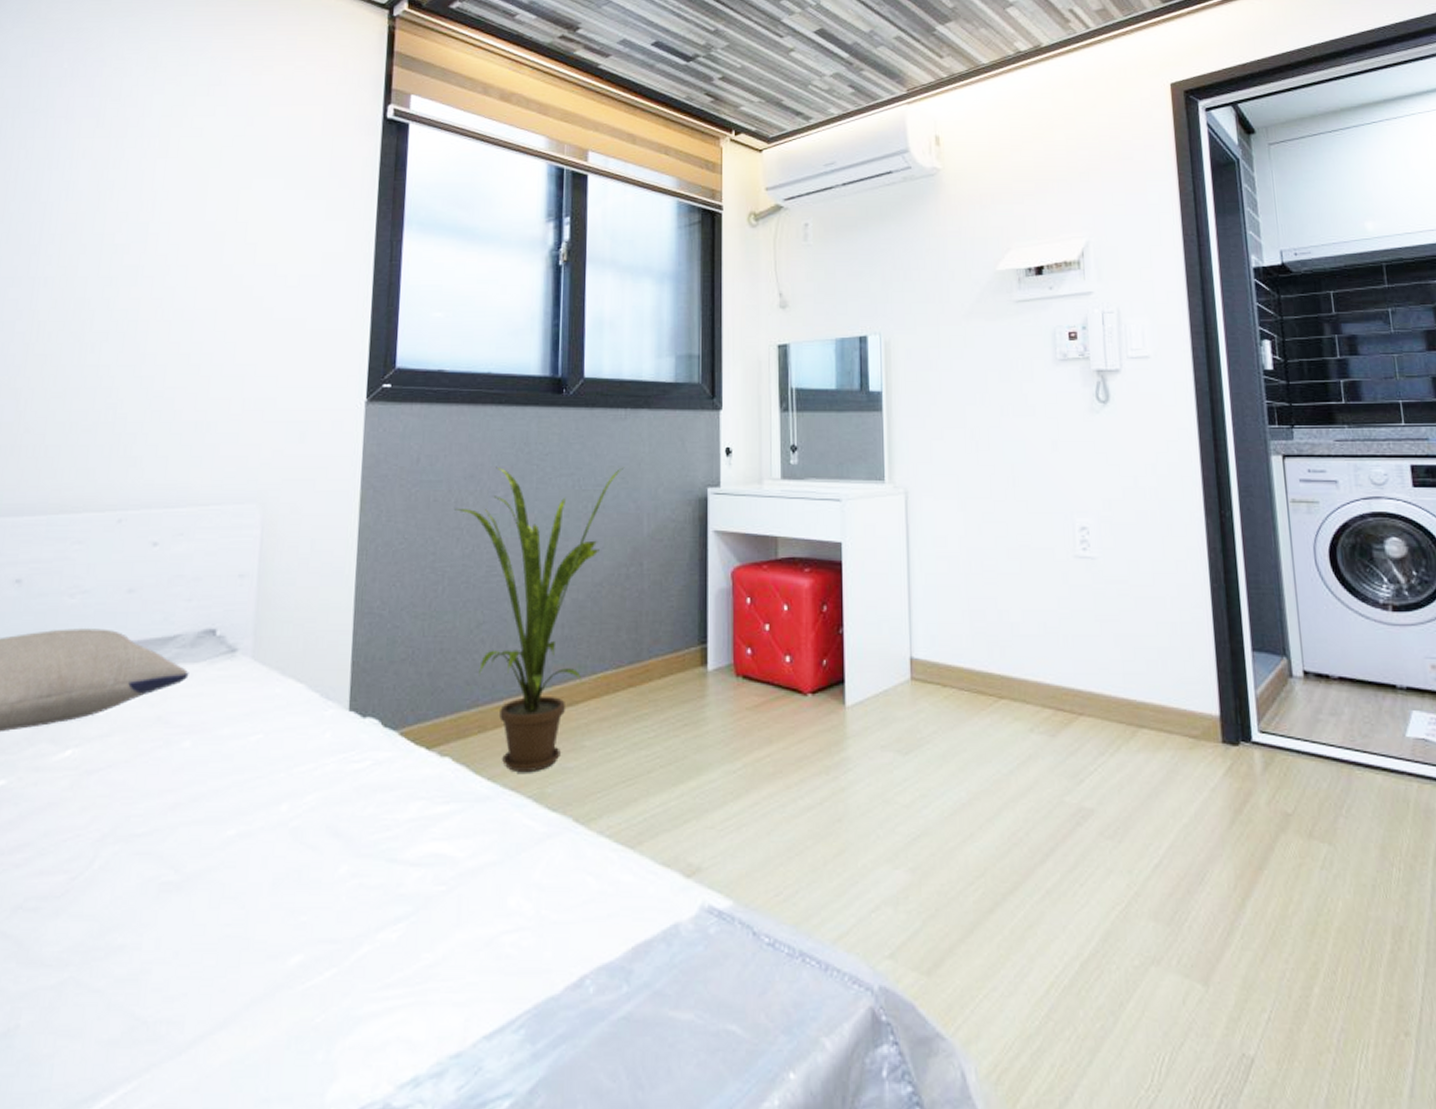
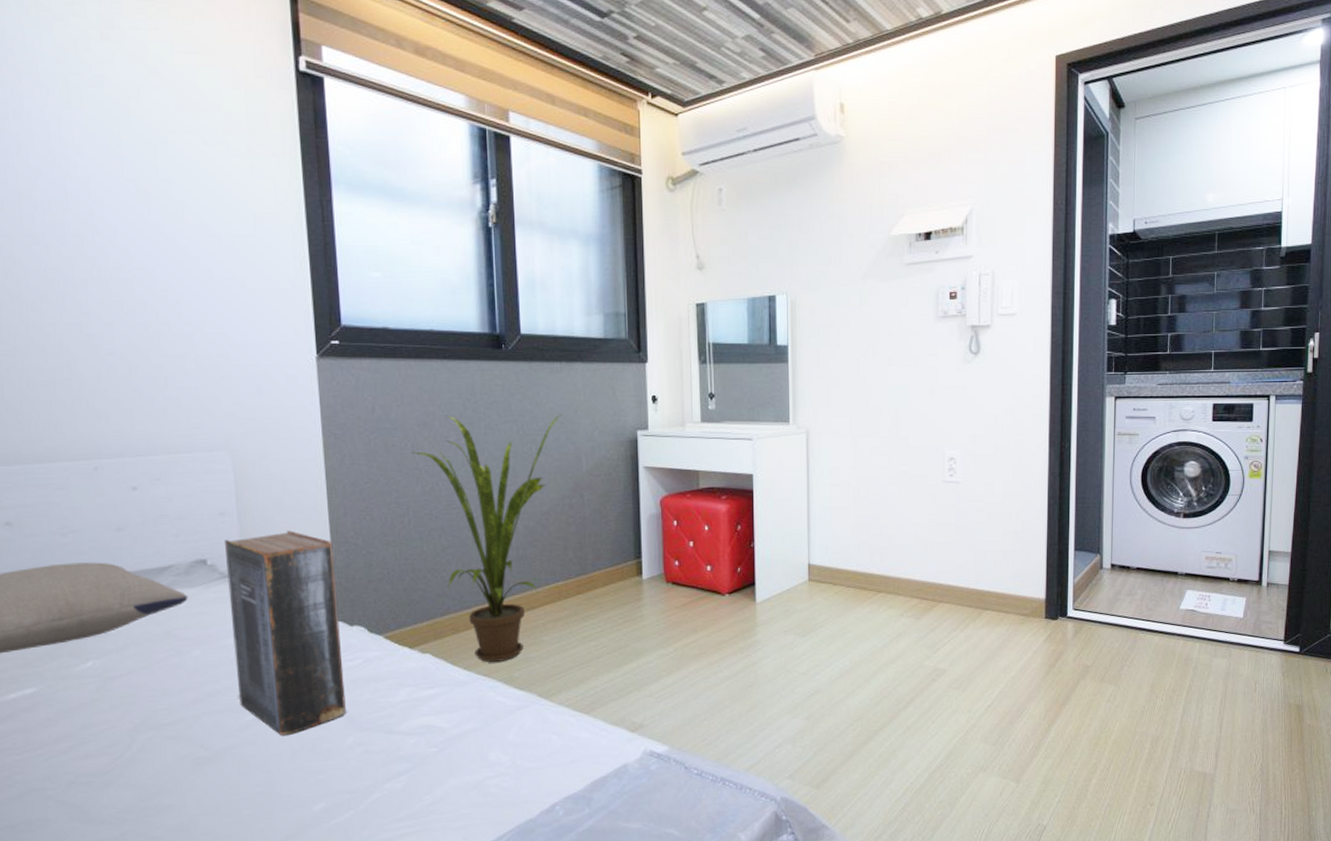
book: none [224,597,356,857] -> present [224,530,346,735]

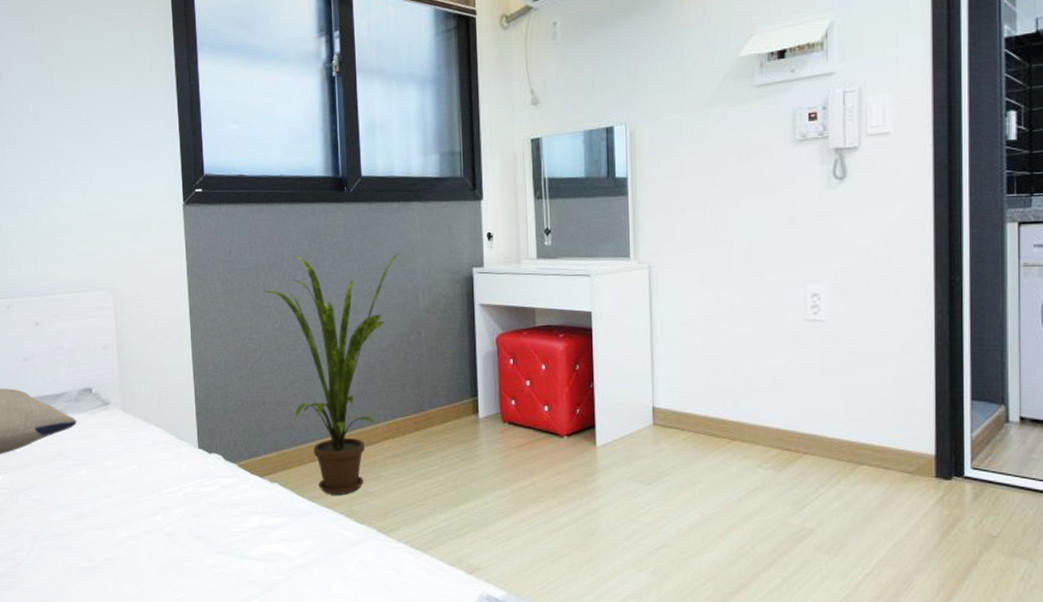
book: present [224,530,346,735] -> none [106,363,205,553]

